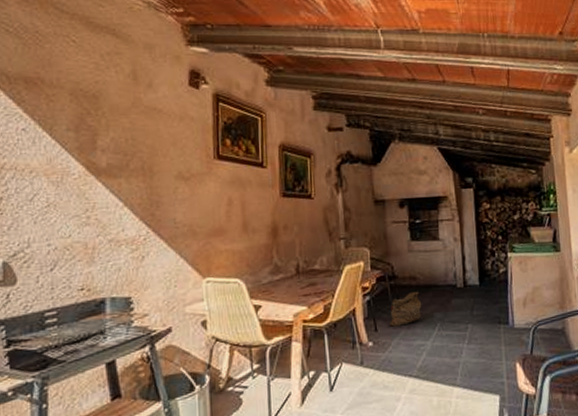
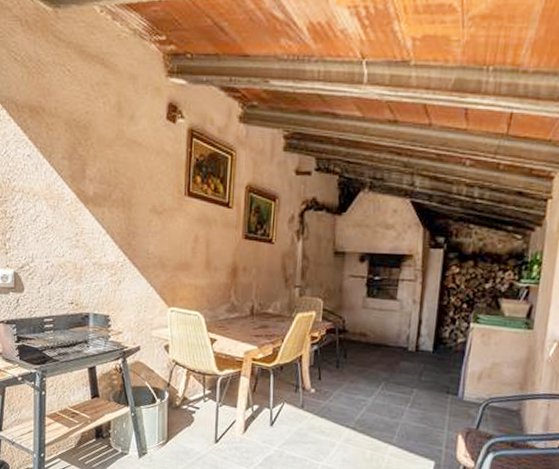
bag: present [389,291,422,327] -> none [333,348,369,379]

